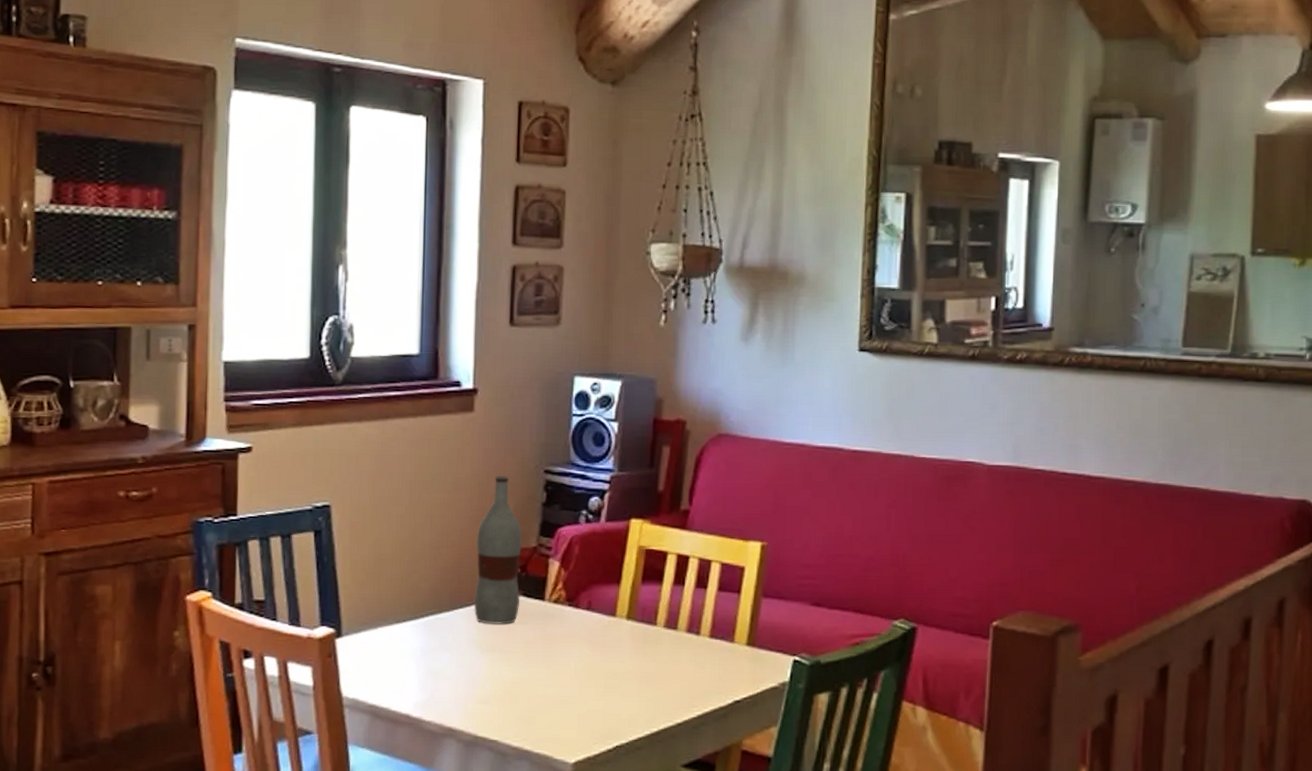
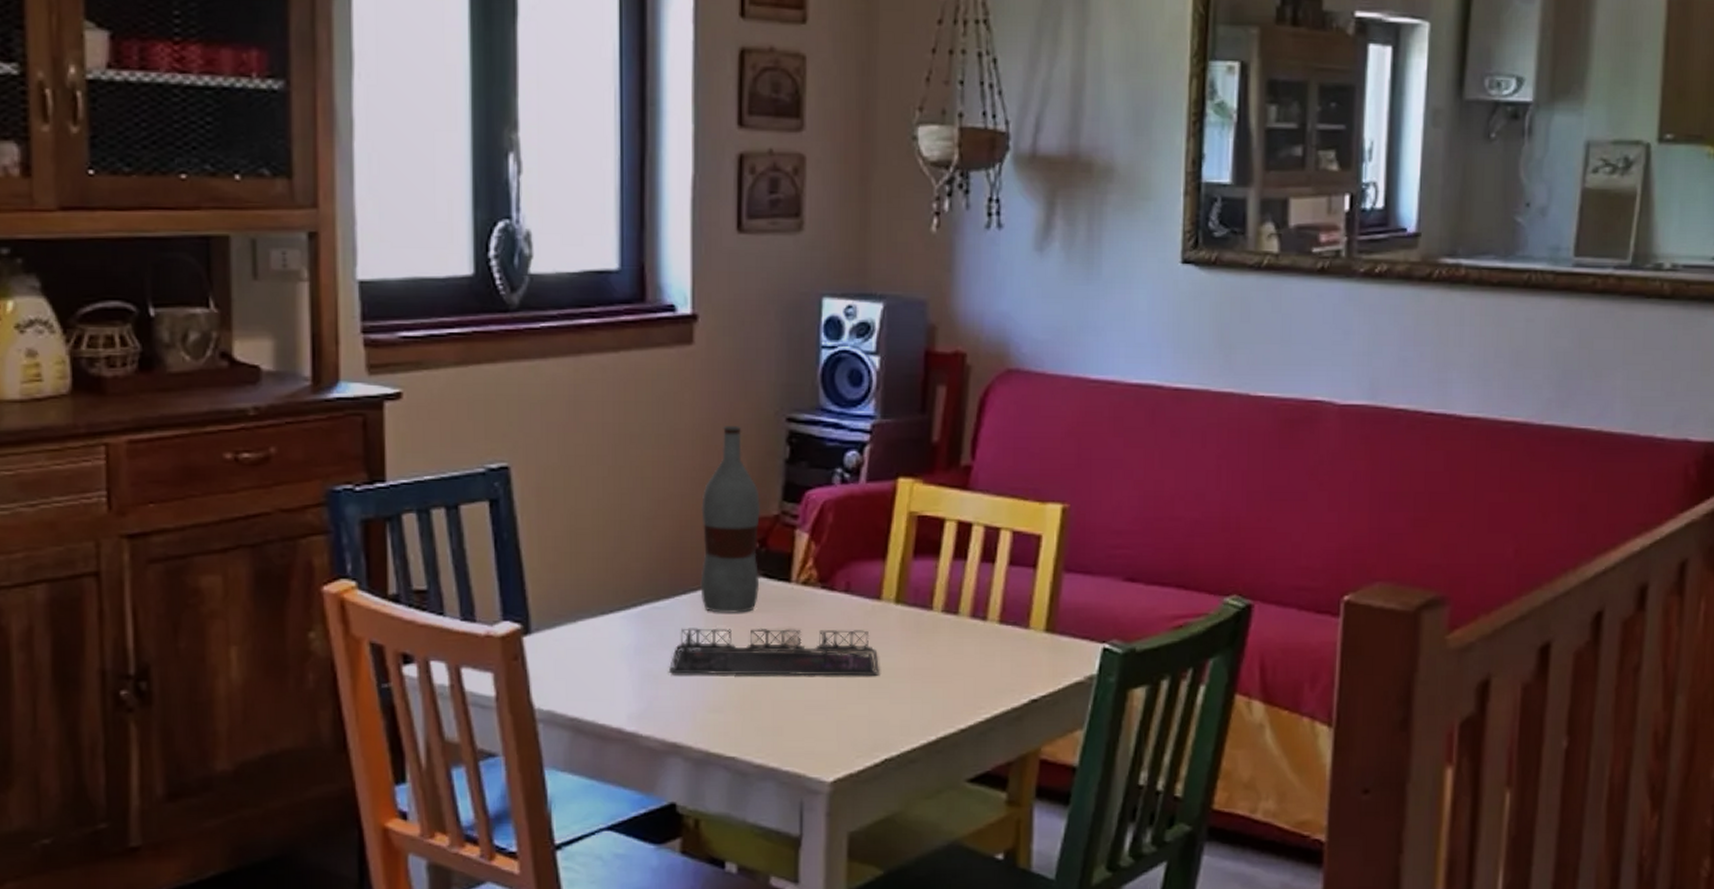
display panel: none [447,635,613,678] -> present [668,628,879,676]

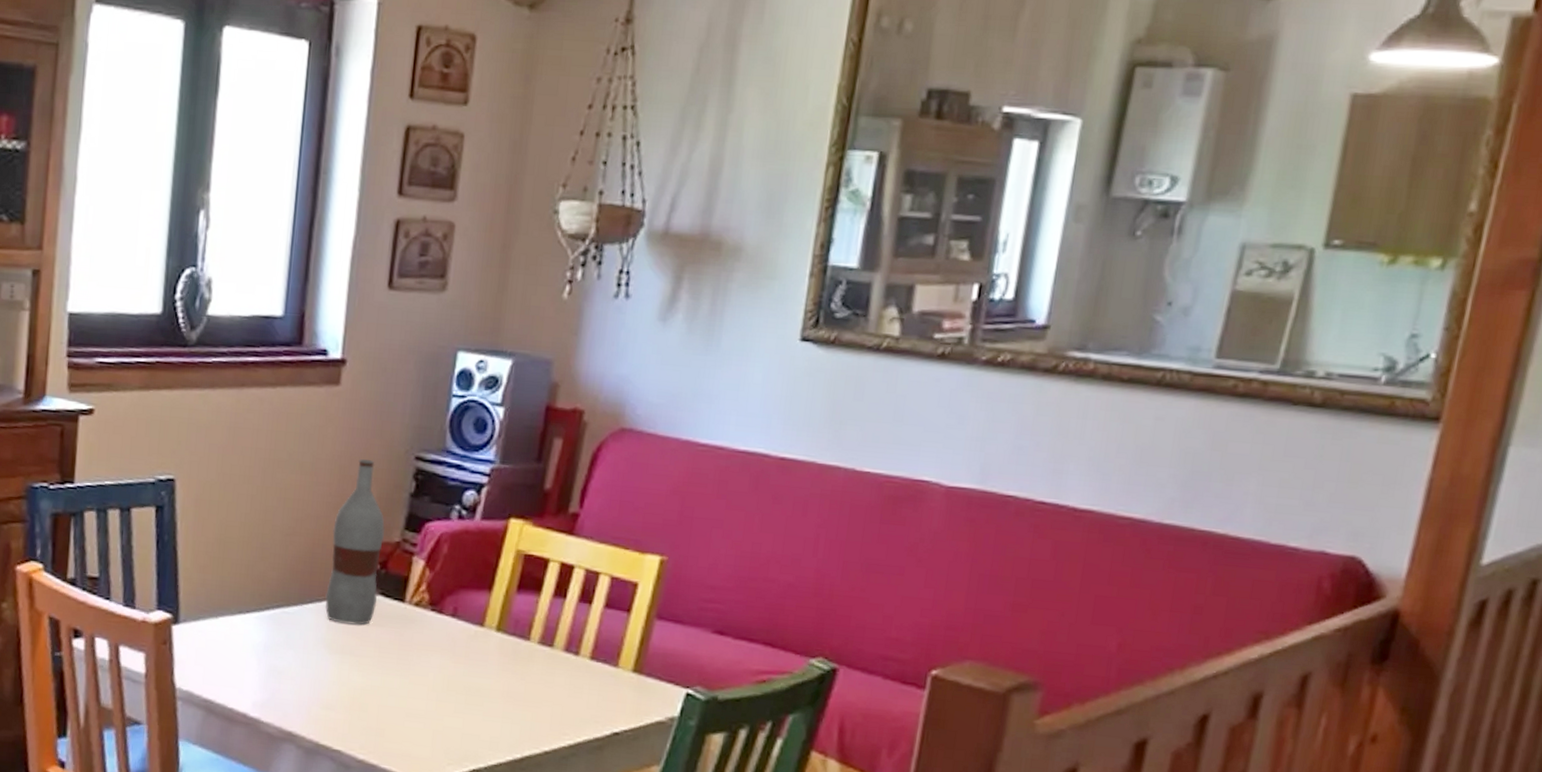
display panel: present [668,628,879,676] -> none [290,632,476,694]

